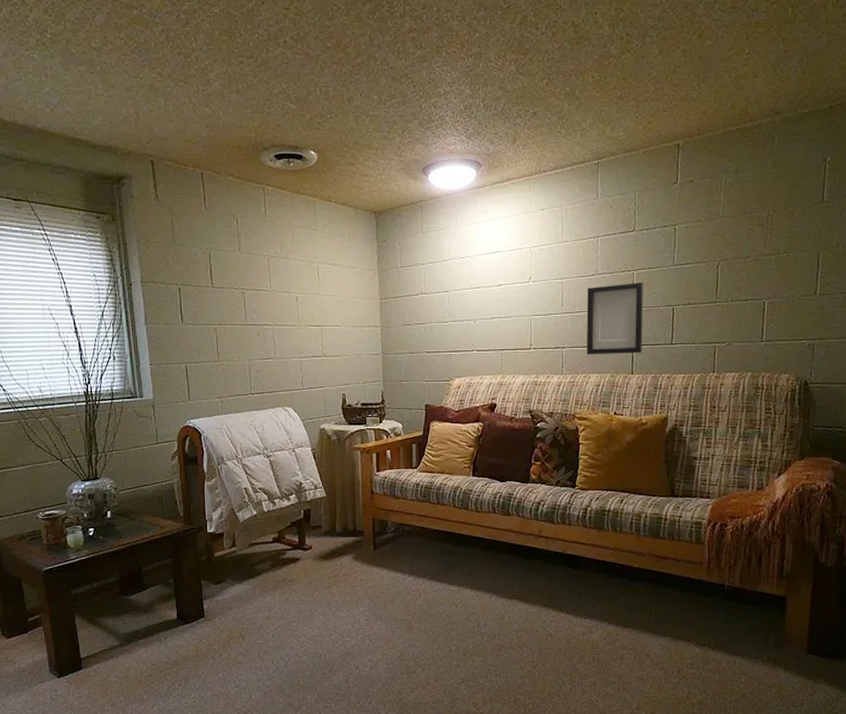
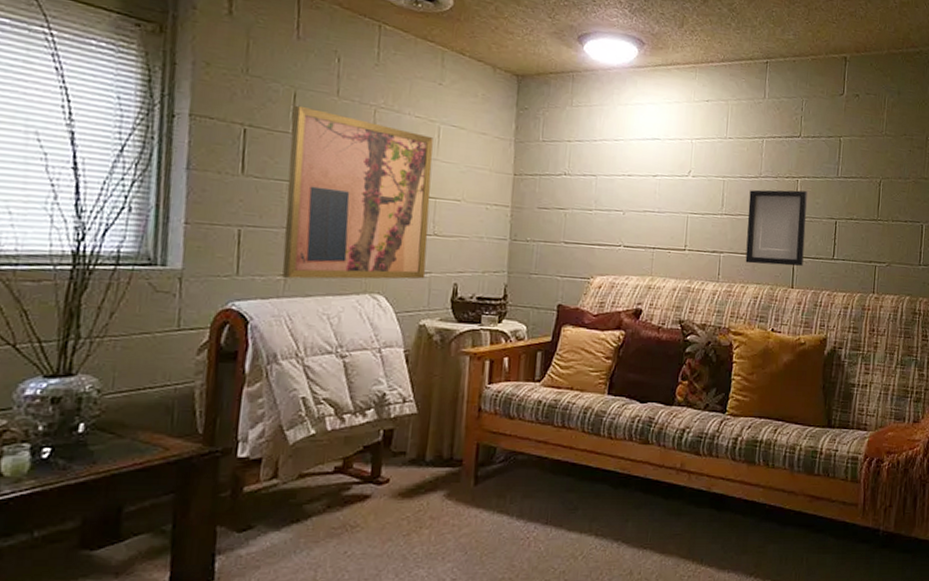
wall art: none [209,263,321,399] -> present [282,105,433,280]

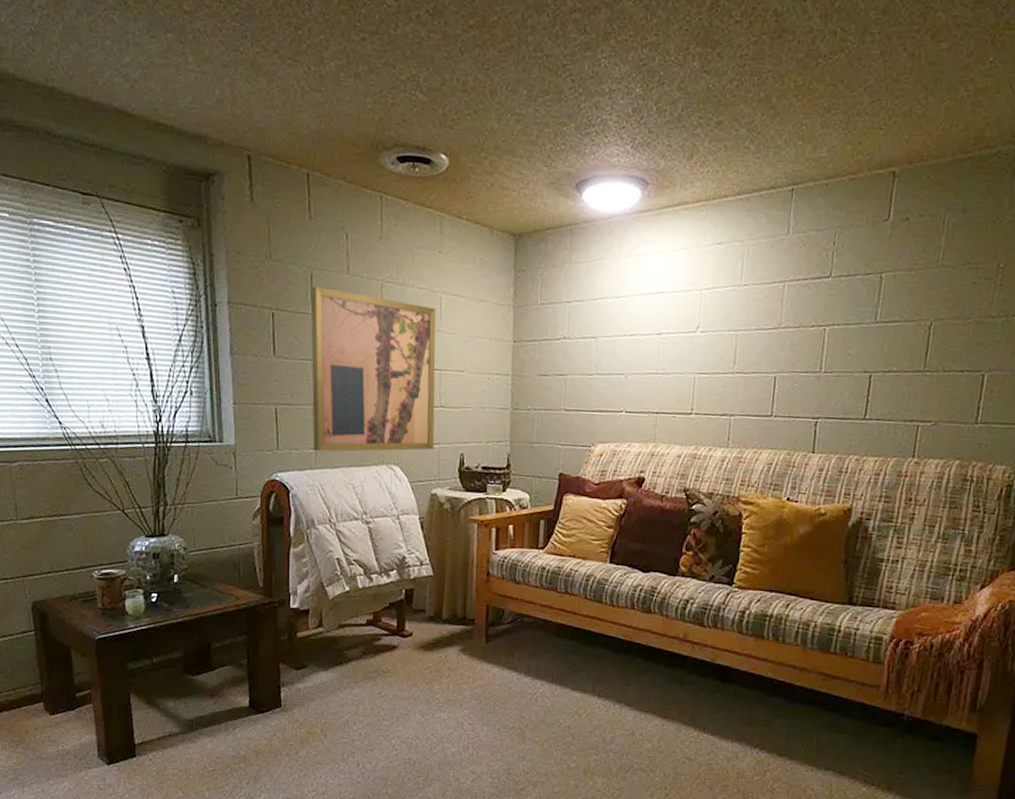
picture frame: present [745,189,807,266] -> none [759,341,837,428]

